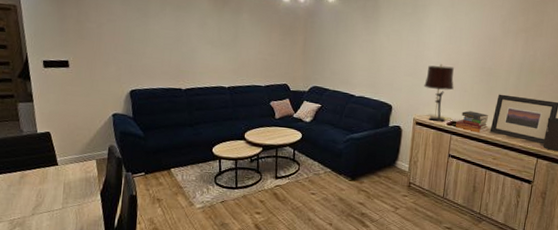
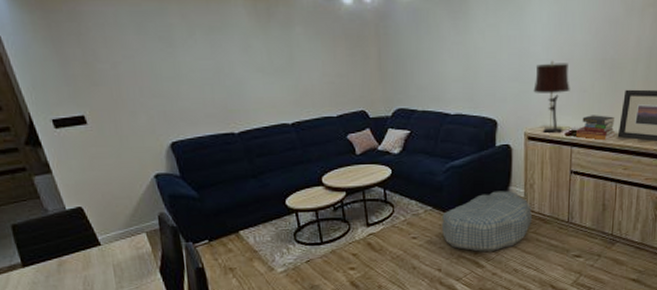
dog bed: none [337,163,414,214] -> present [442,191,533,252]

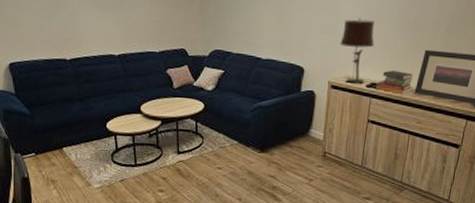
dog bed: present [442,191,533,252] -> none [245,132,329,187]

